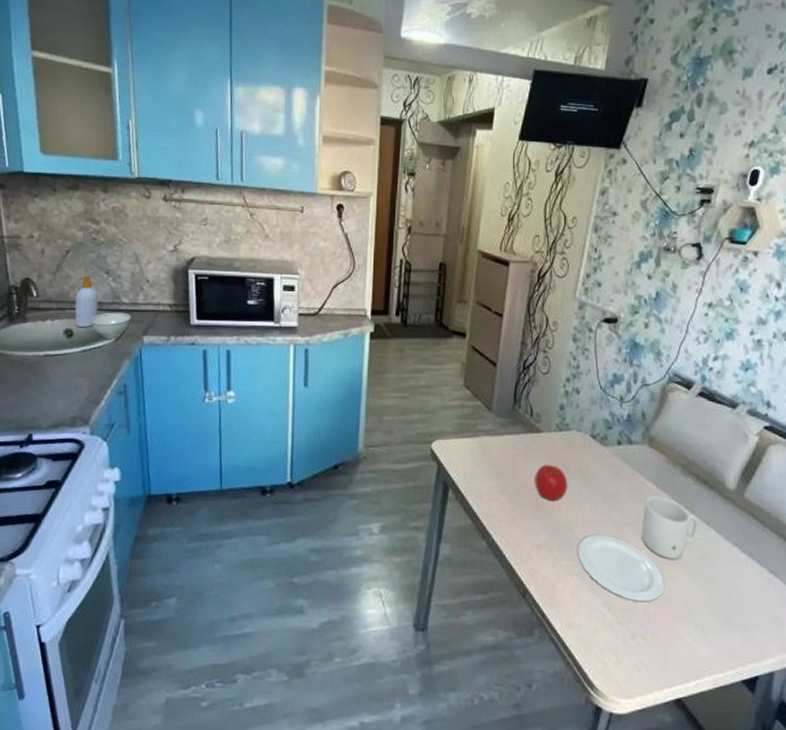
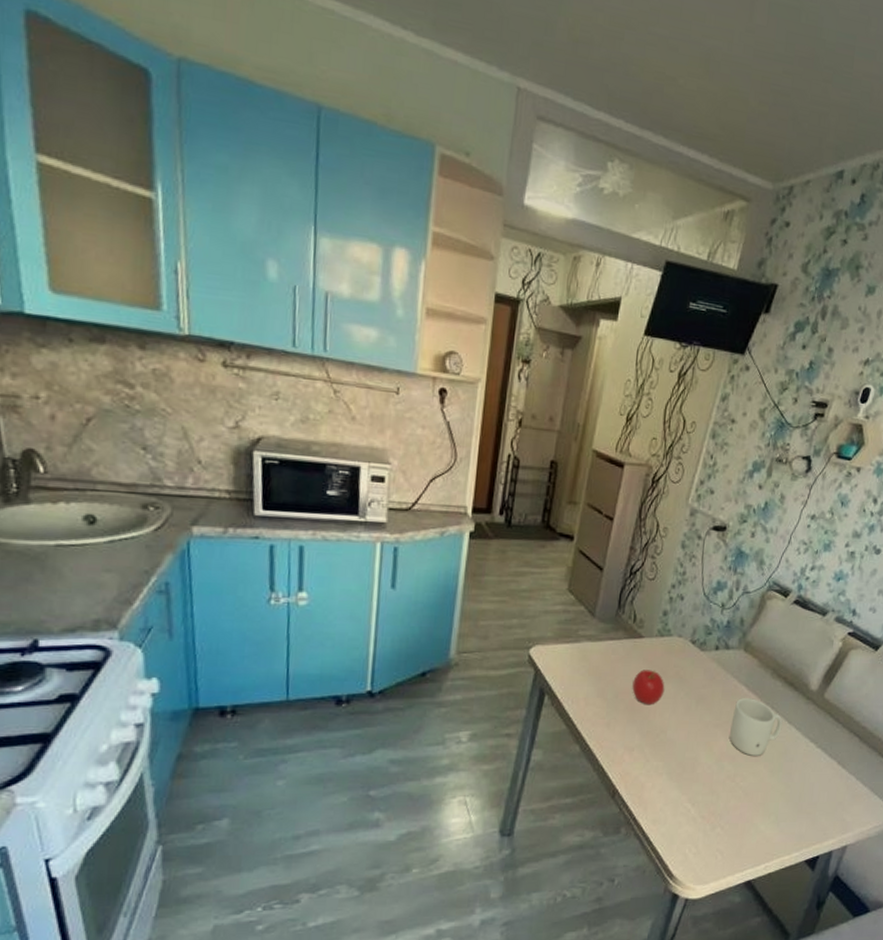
soap bottle: present [74,275,99,328] -> none [98,450,133,514]
bowl: present [90,312,131,340] -> none [120,496,176,530]
plate: present [578,534,665,603] -> none [668,735,747,797]

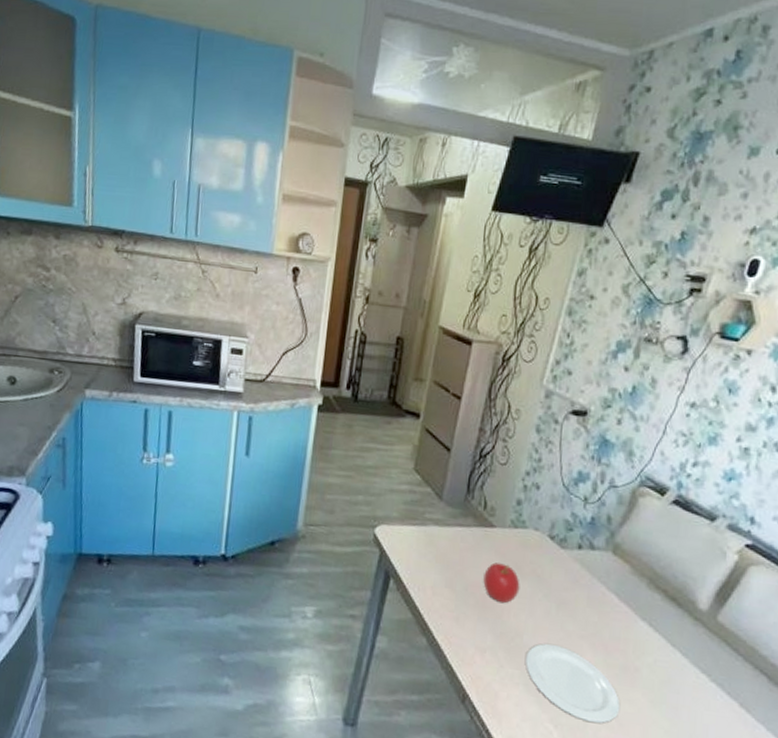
plate: none [668,735,747,797] -> present [526,643,621,724]
mug: present [730,697,783,757] -> none [598,607,664,681]

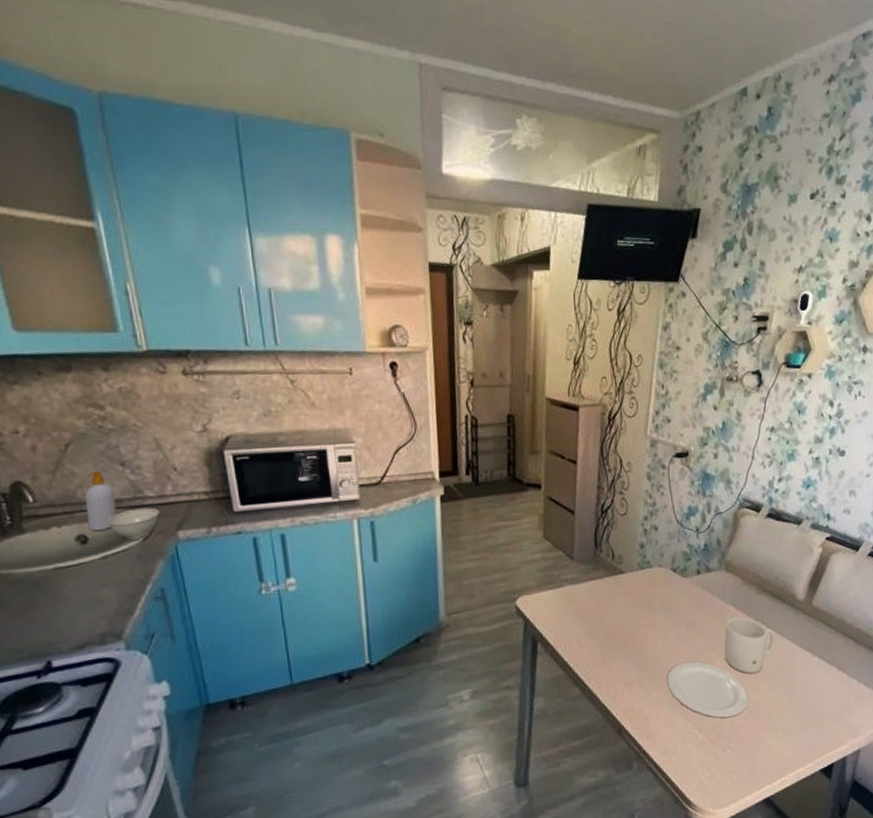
soap bottle: none [18,322,44,376] -> present [84,470,117,532]
bowl: none [34,362,75,391] -> present [108,507,159,542]
fruit: present [483,562,520,604] -> none [621,603,654,639]
mug: none [598,607,664,681] -> present [724,616,776,674]

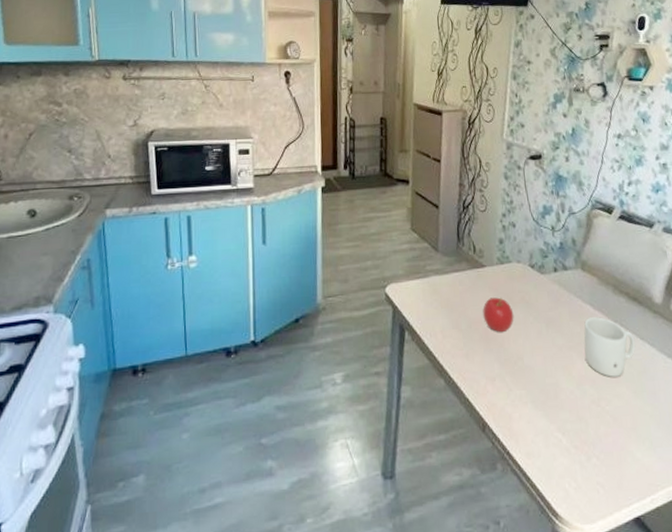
soap bottle: present [84,470,117,532] -> none [38,155,62,207]
bowl: present [108,507,159,542] -> none [53,188,93,217]
fruit: none [621,603,654,639] -> present [483,297,514,333]
plate: present [667,661,749,719] -> none [529,359,612,424]

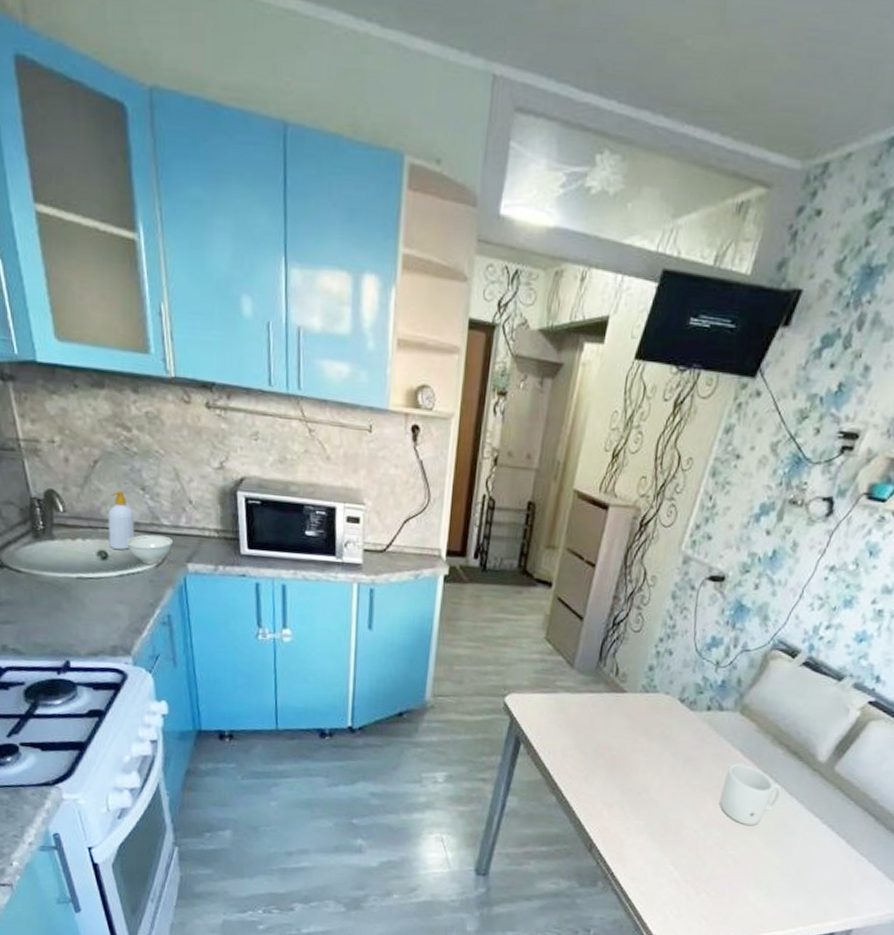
soap bottle: none [38,155,62,207] -> present [107,490,135,550]
bowl: none [53,188,93,217] -> present [126,534,172,566]
fruit: present [483,297,514,333] -> none [612,725,649,763]

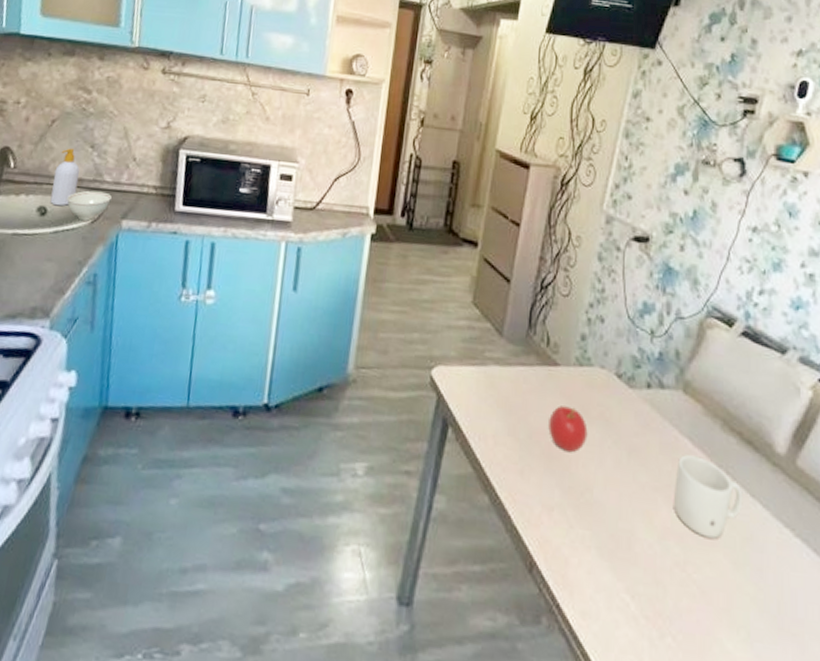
fruit: none [612,725,649,763] -> present [548,405,588,453]

